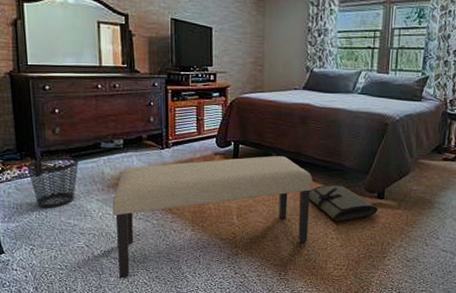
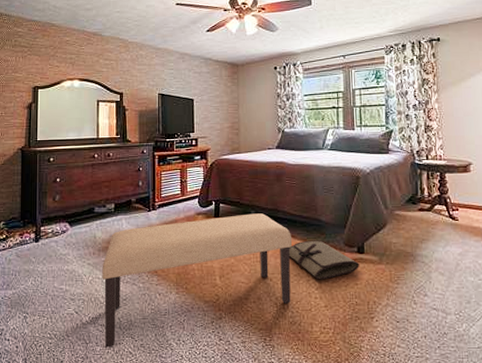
wastebasket: present [26,157,79,209] -> none [27,222,75,275]

